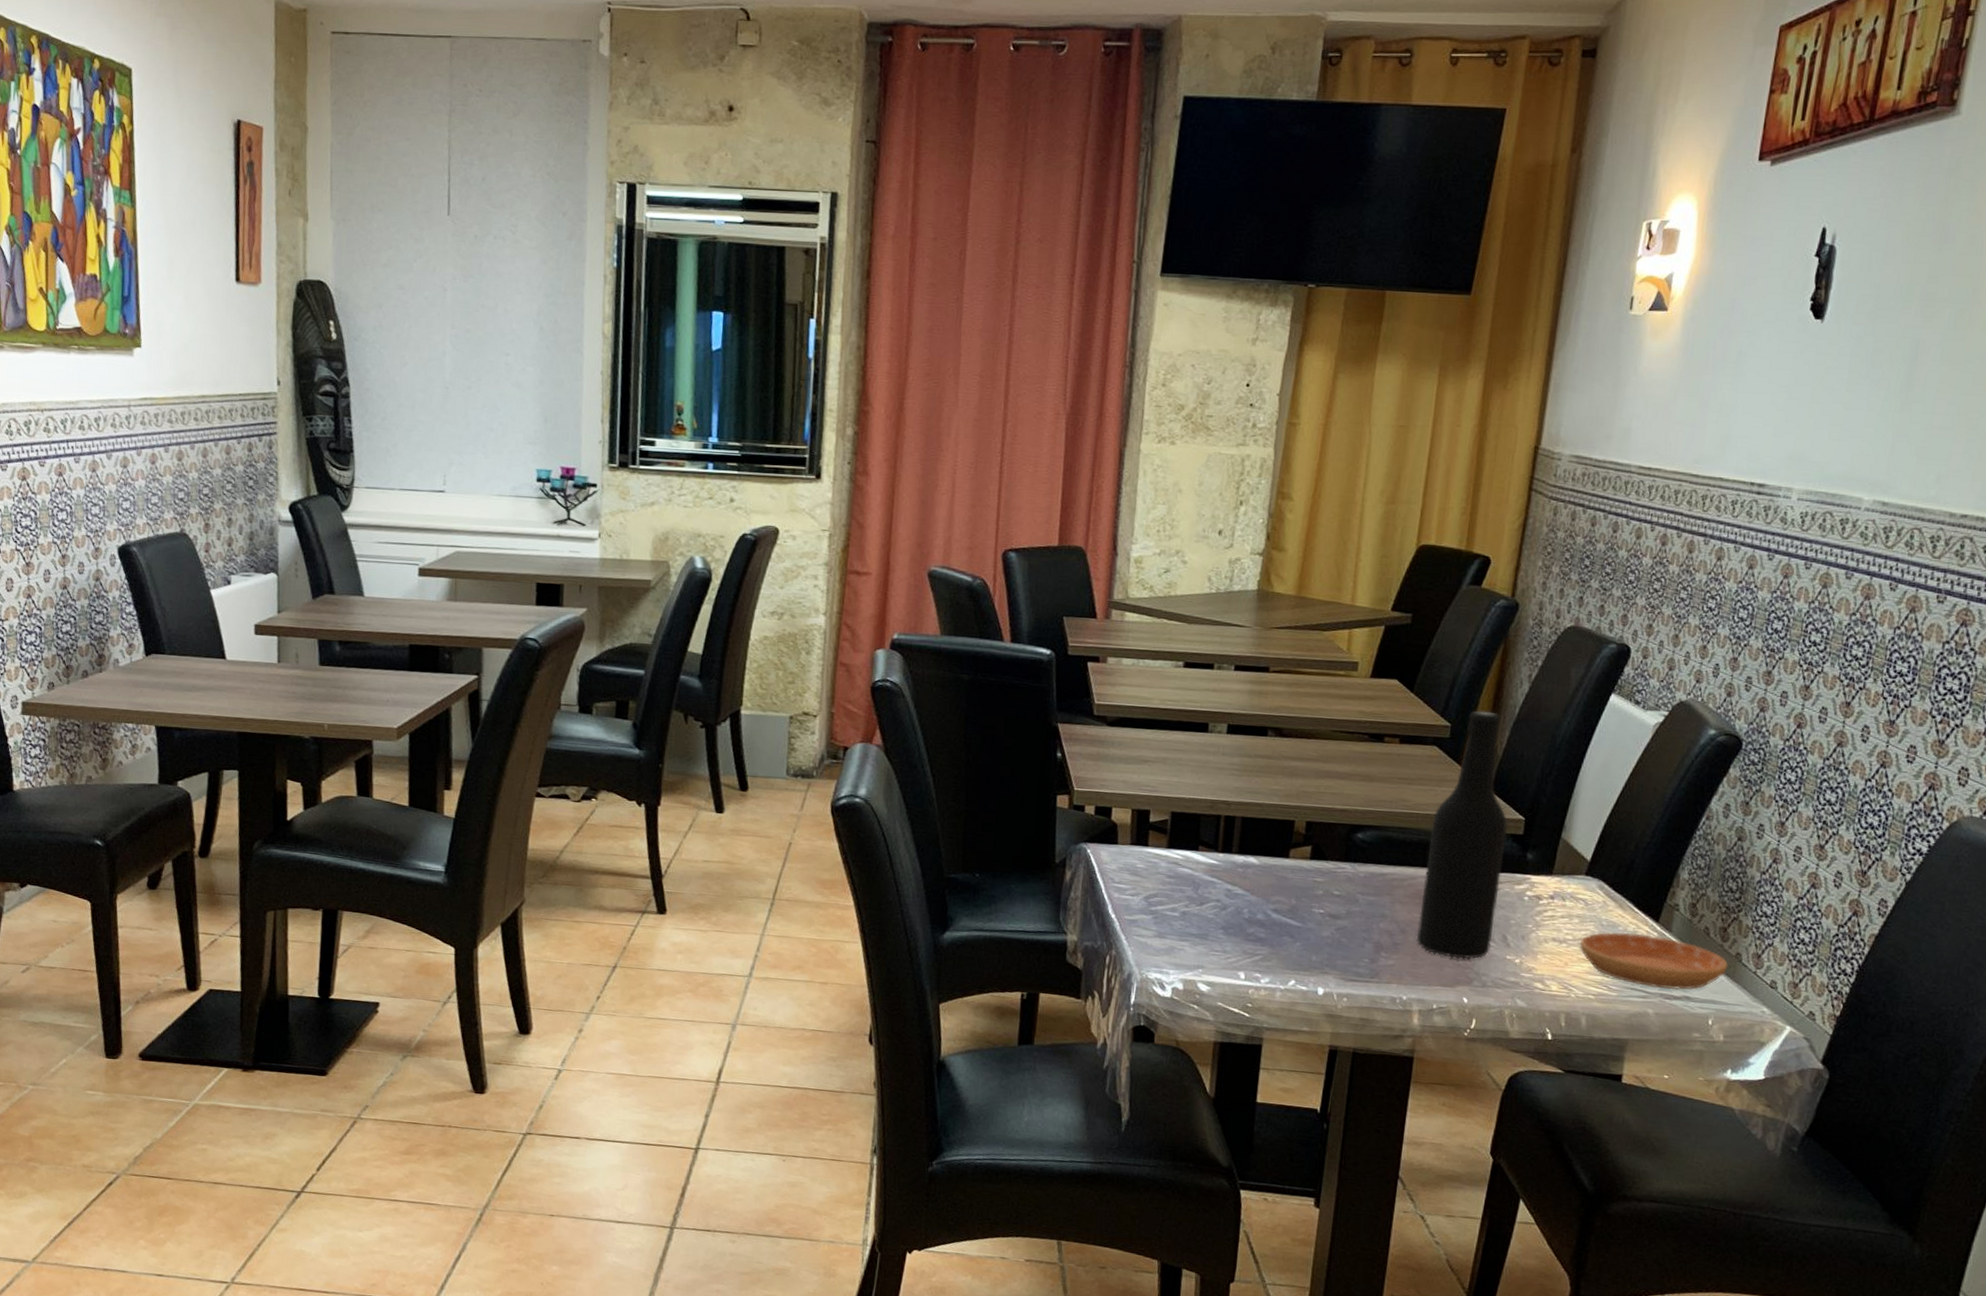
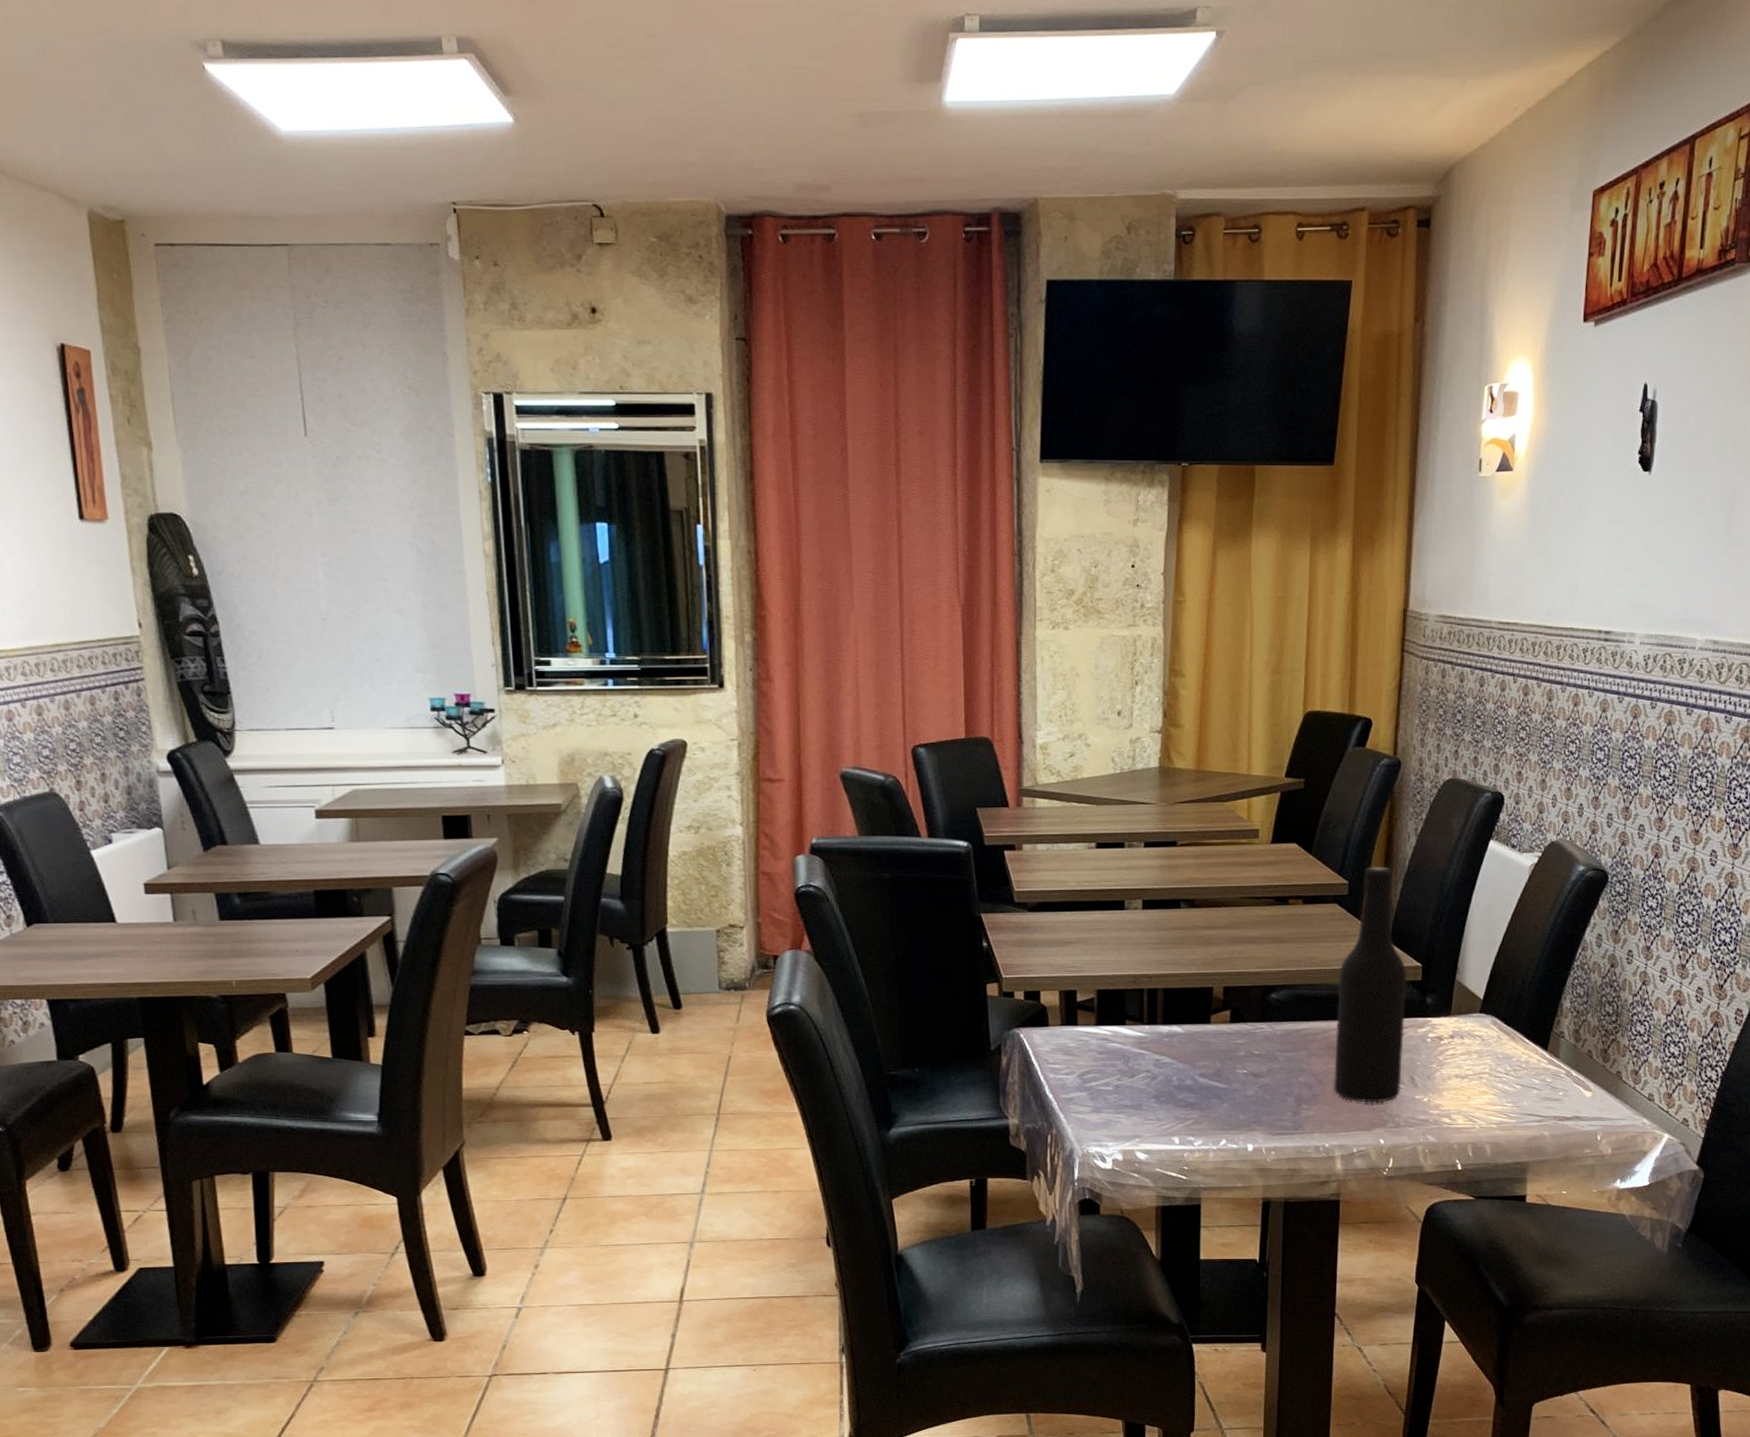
saucer: present [1579,932,1728,990] -> none [1479,1062,1610,1112]

